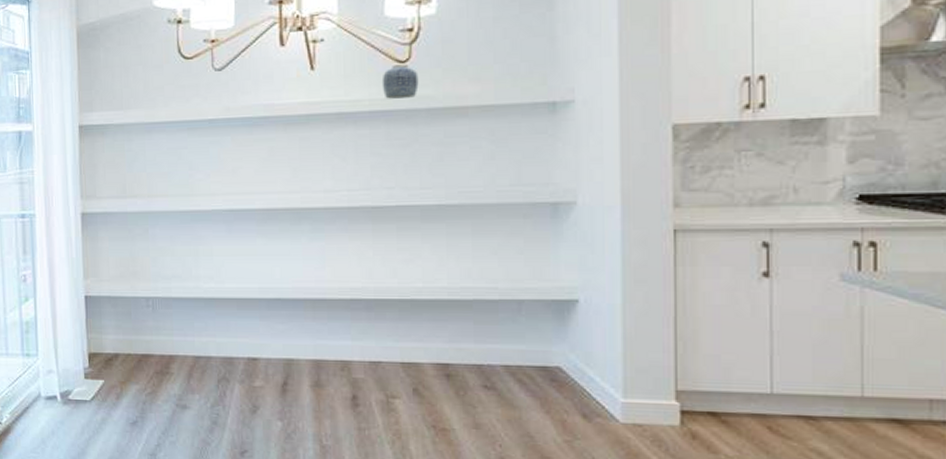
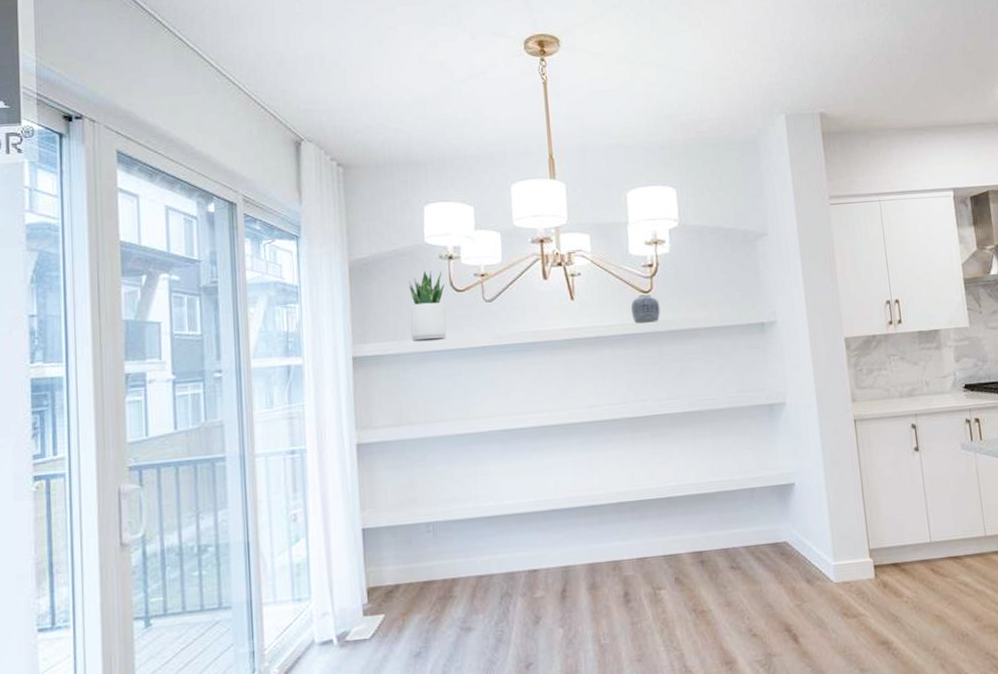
planter: none [134,36,173,112] -> present [407,271,447,342]

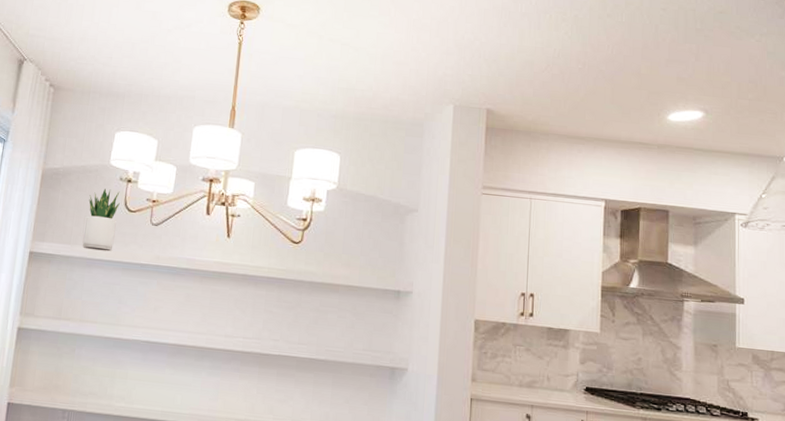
decorative jar: present [630,294,661,324] -> none [279,244,307,272]

